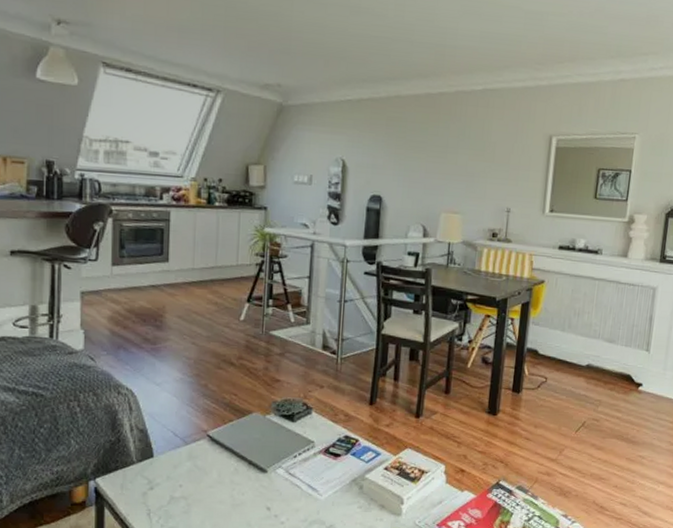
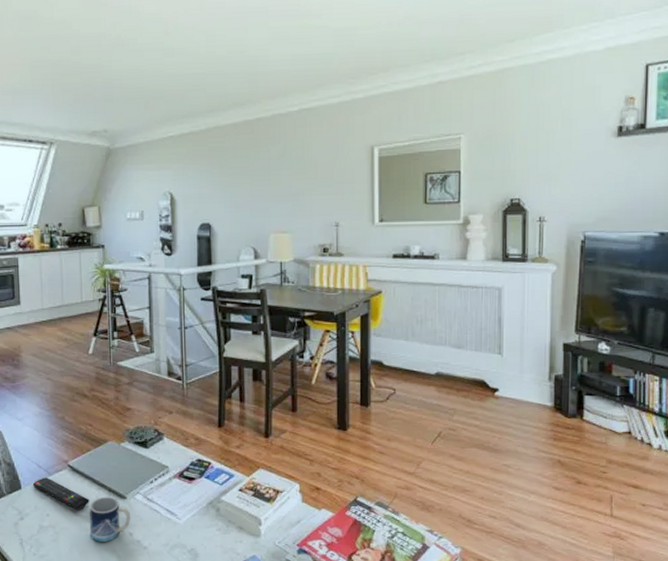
remote control: none [166,446,227,482] -> present [32,477,89,510]
mug: none [224,469,270,516] -> present [89,496,131,542]

